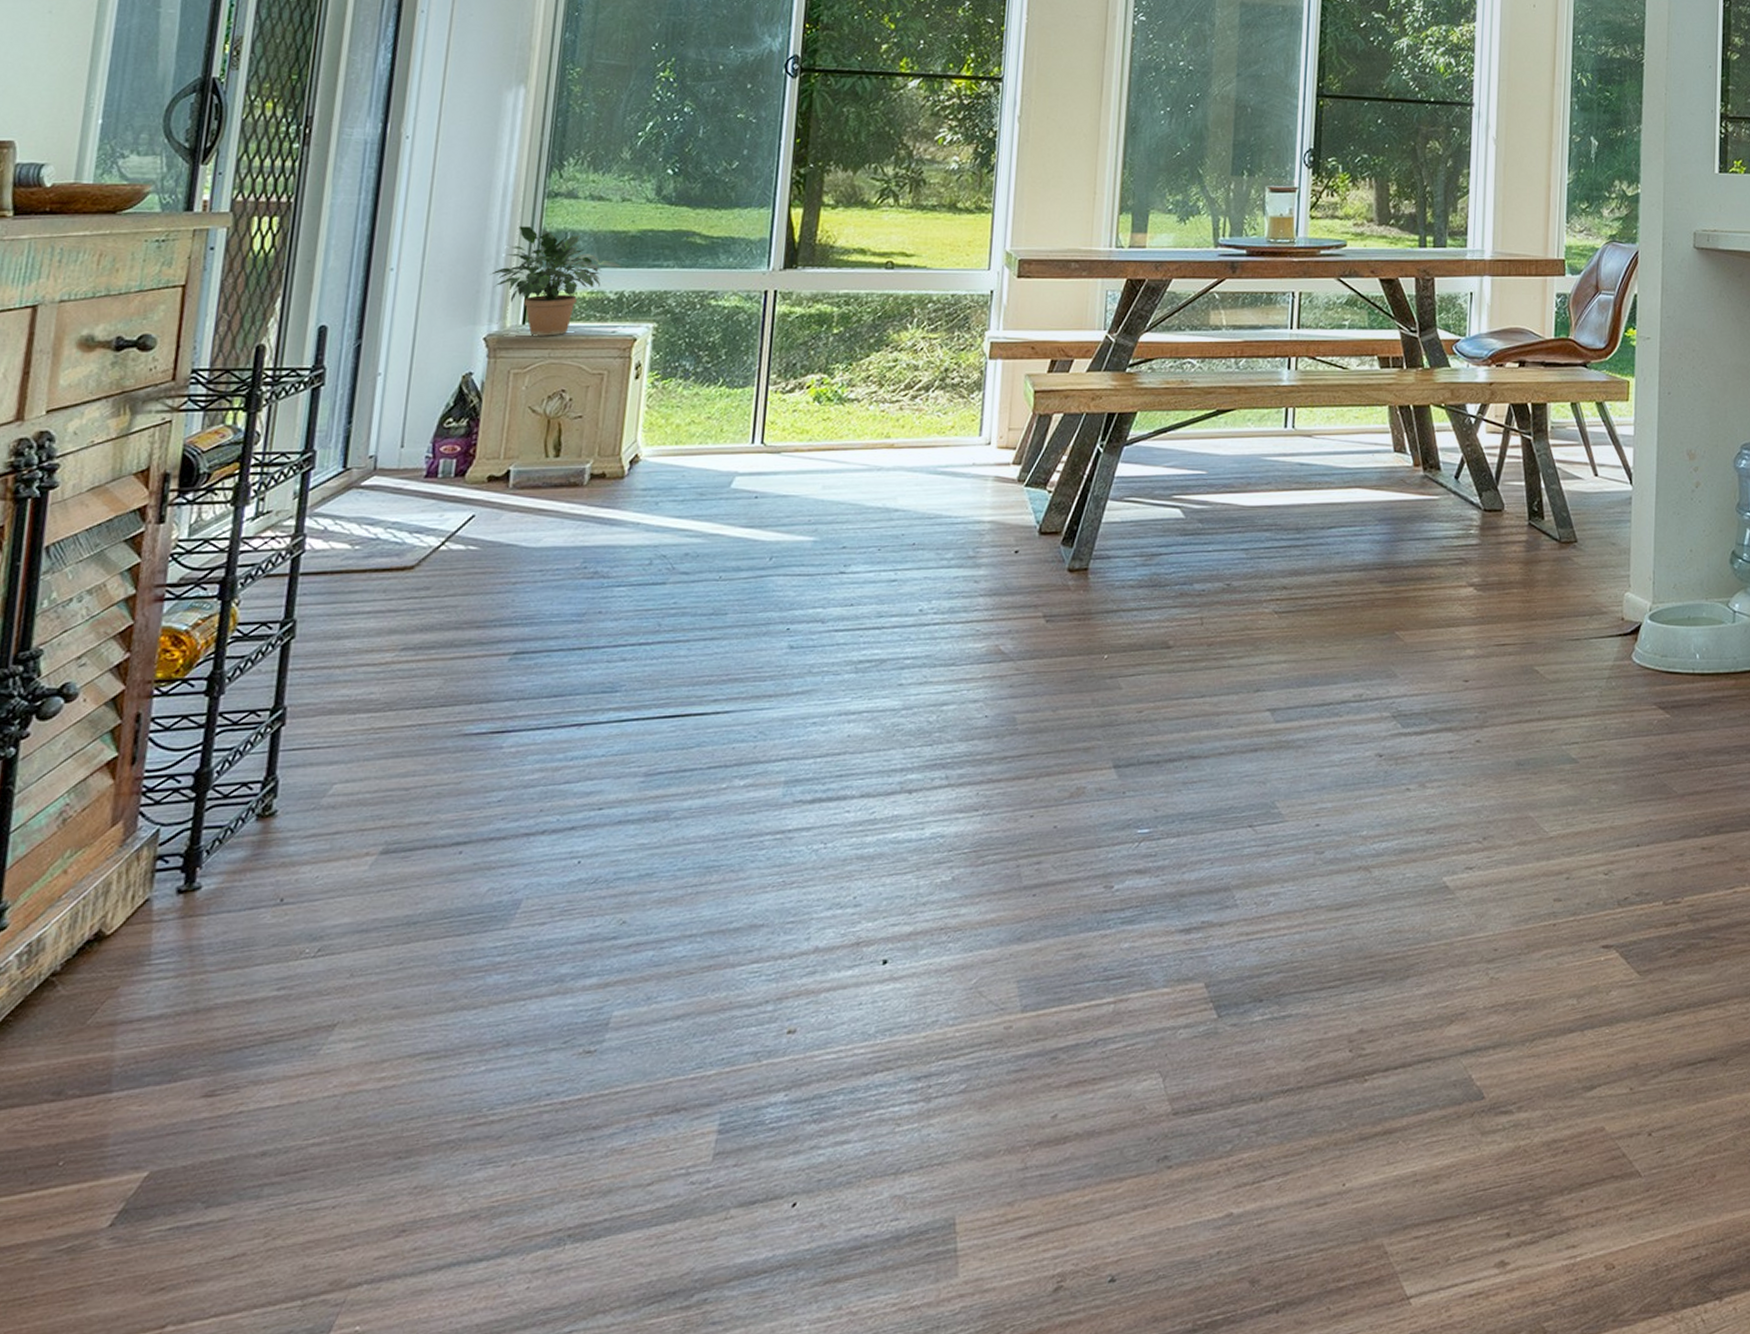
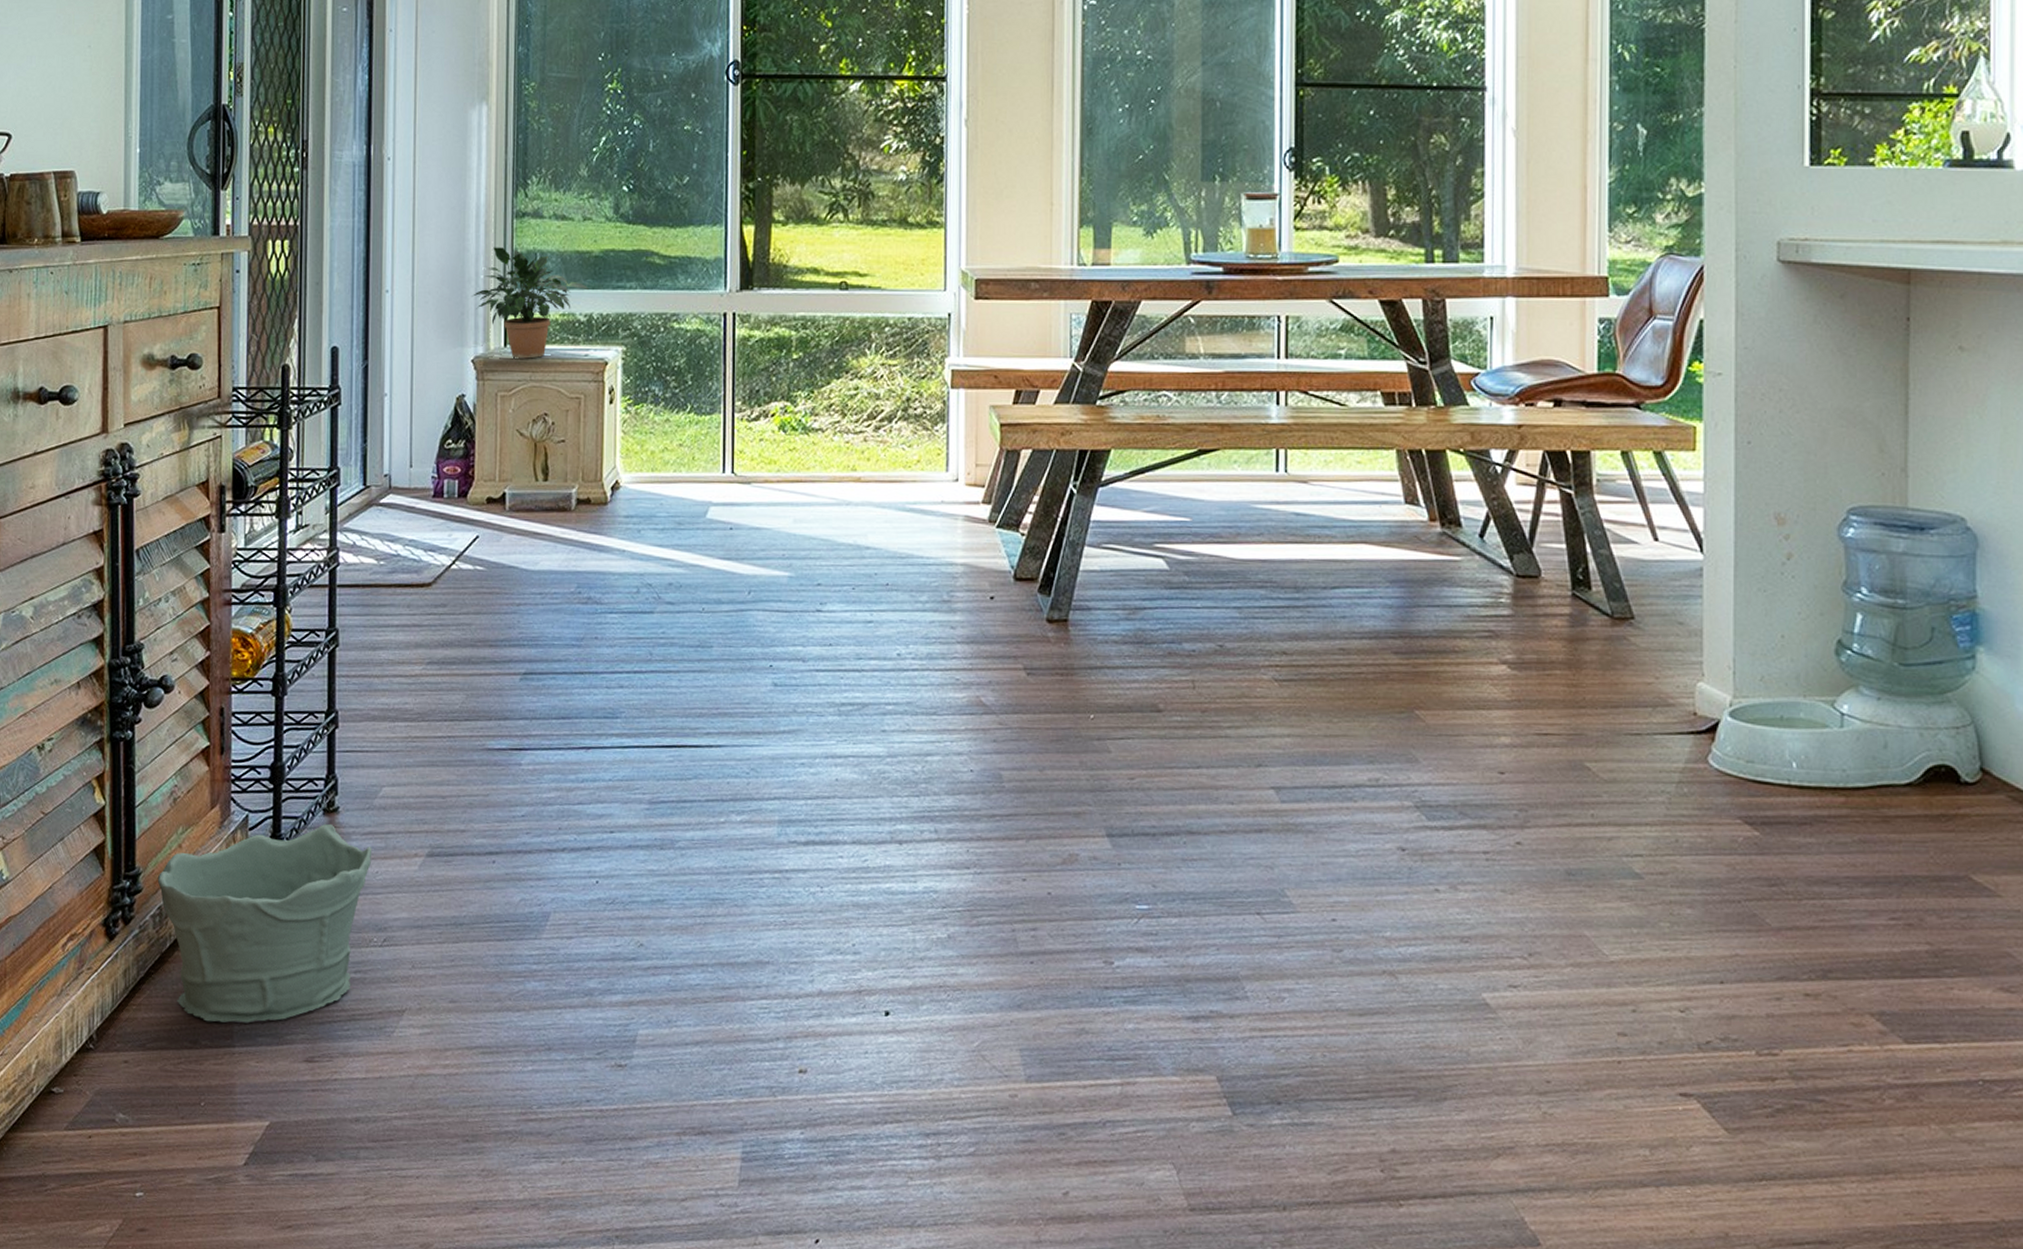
clay pot: none [30,829,314,1068] -> present [157,823,373,1023]

